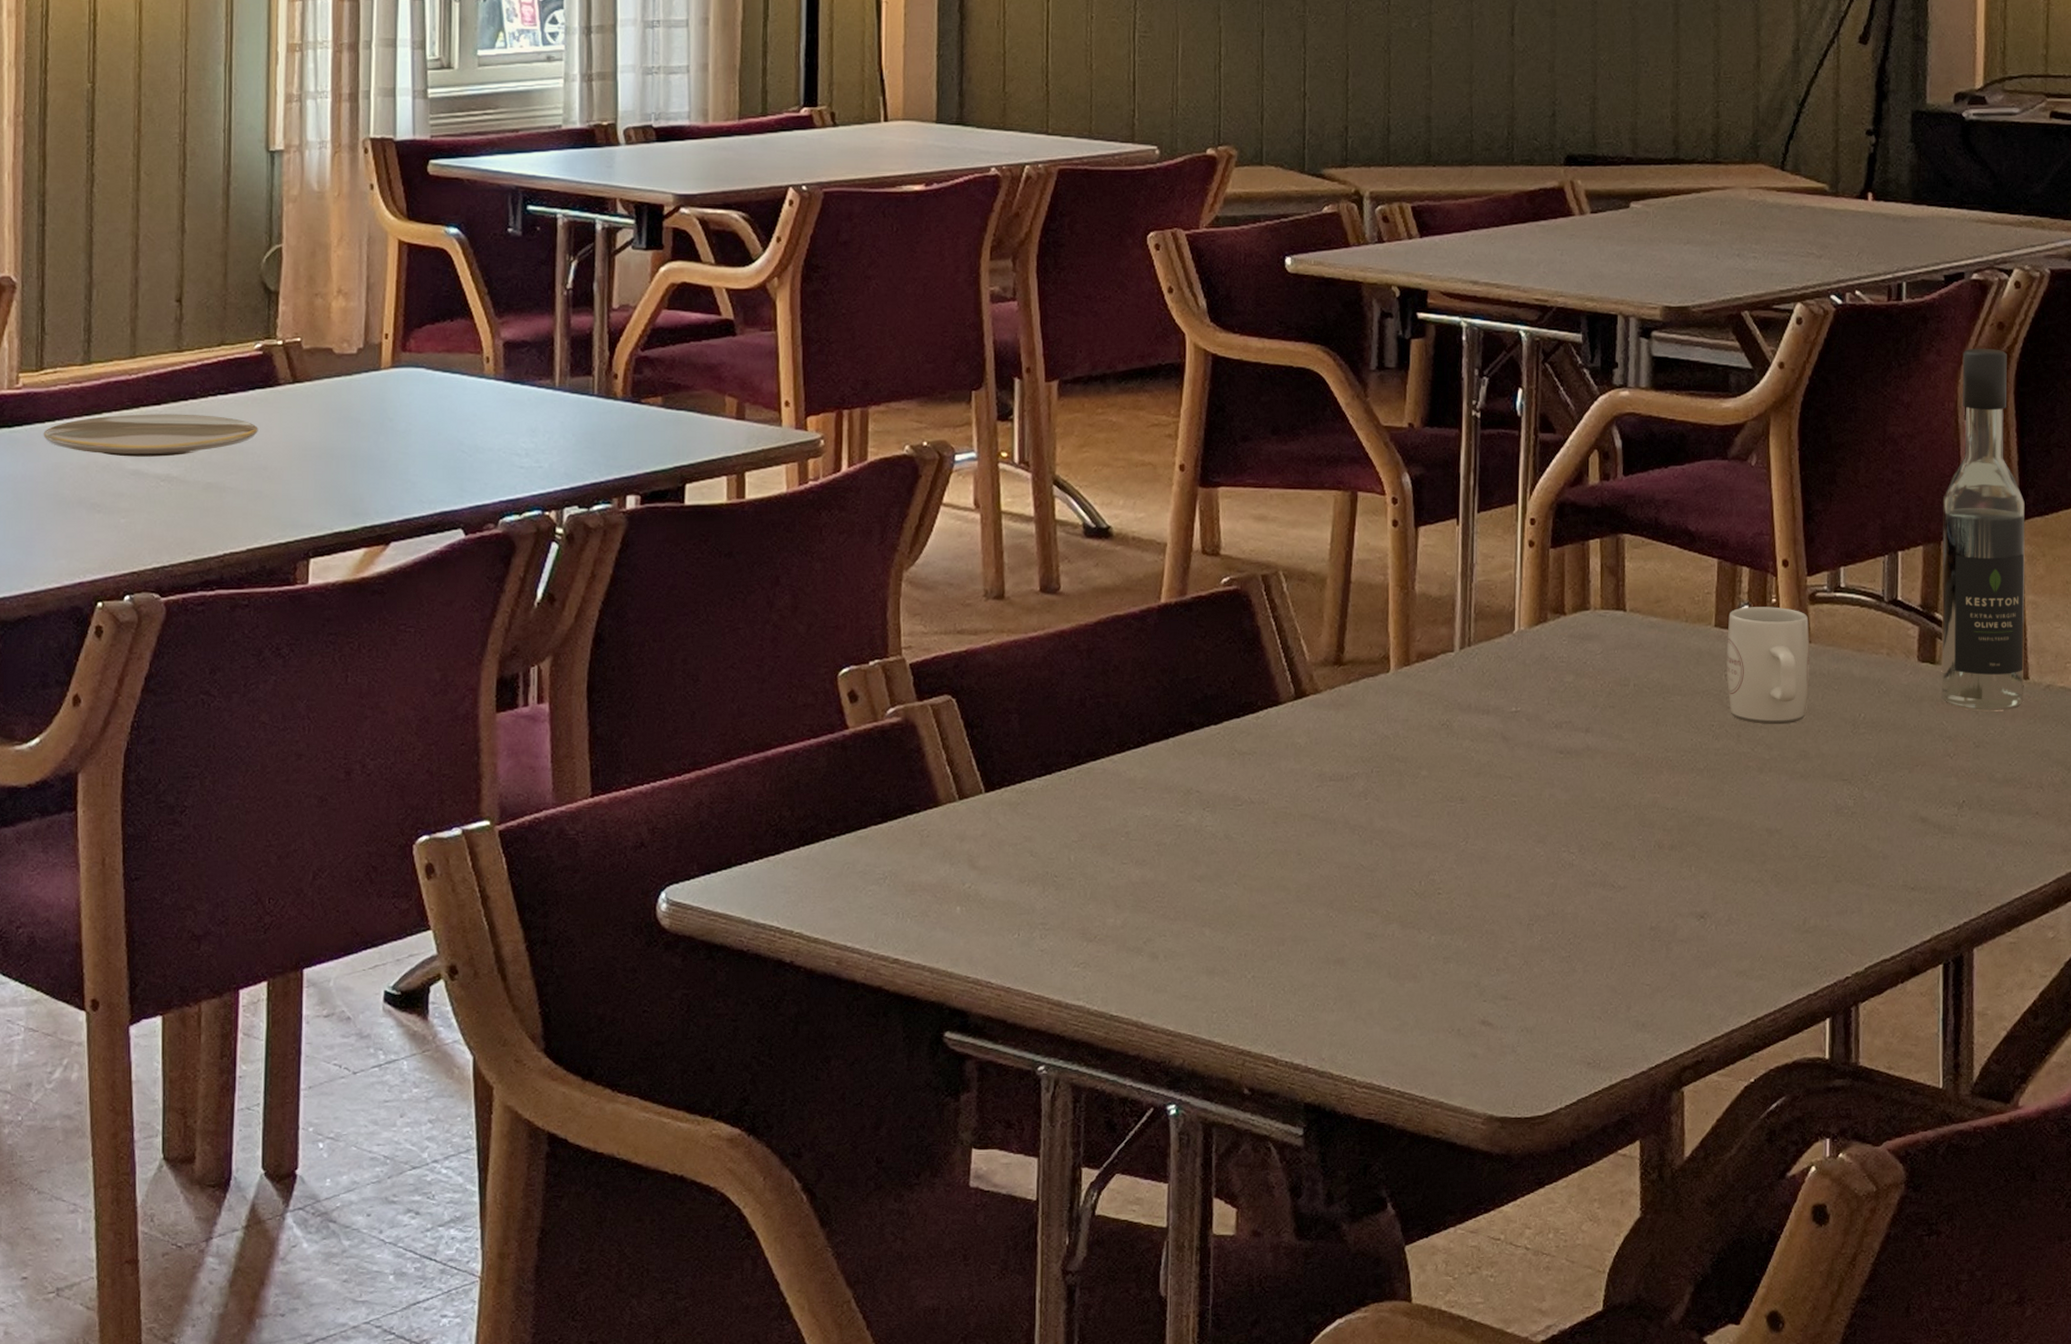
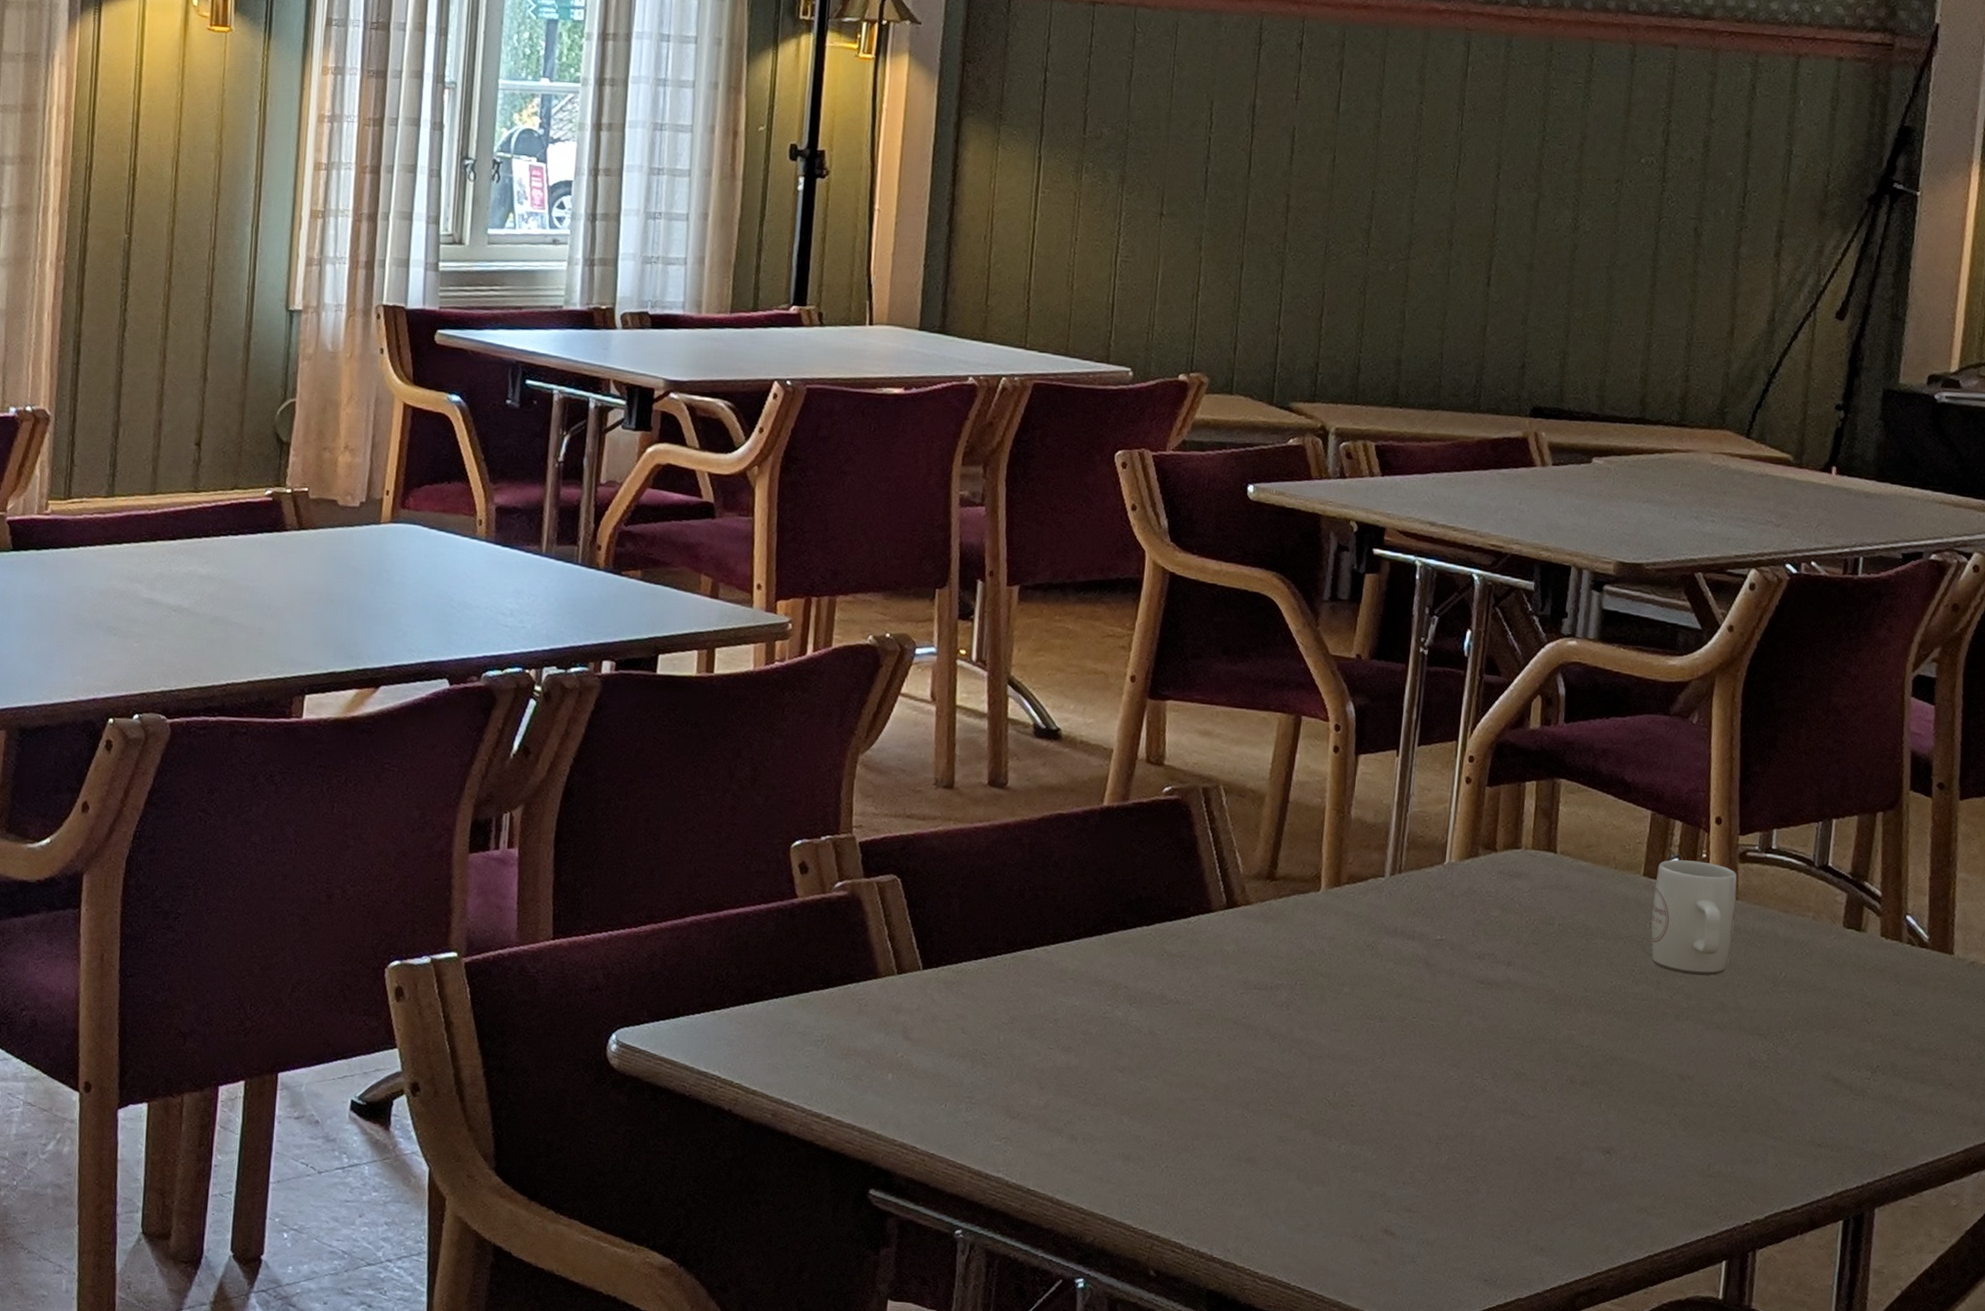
plate: present [43,414,258,457] -> none [67,546,264,589]
bottle: present [1941,348,2025,711] -> none [1864,627,1965,982]

